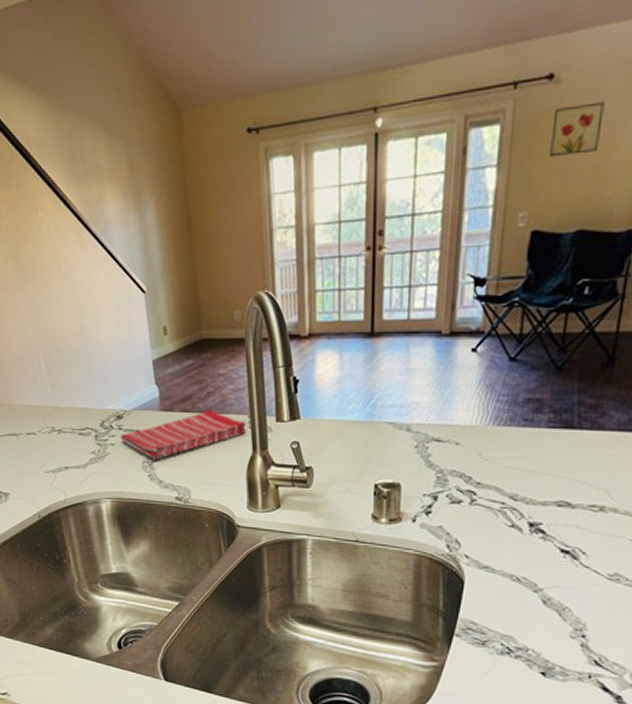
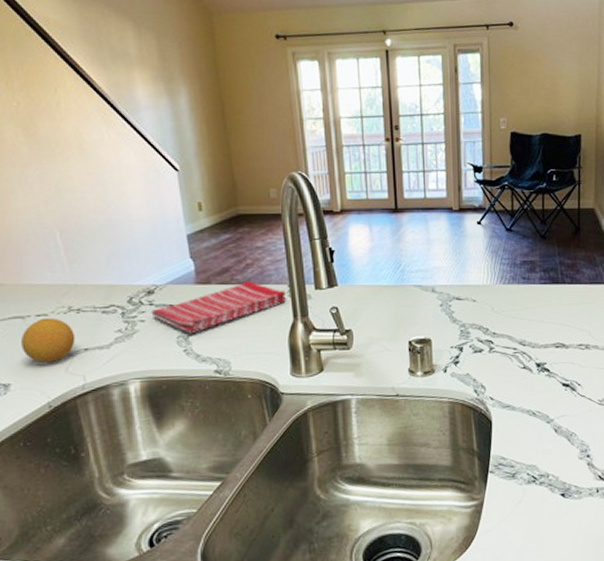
fruit: none [16,436,58,478] -> present [21,317,76,364]
wall art: present [550,101,605,158] -> none [516,45,549,80]

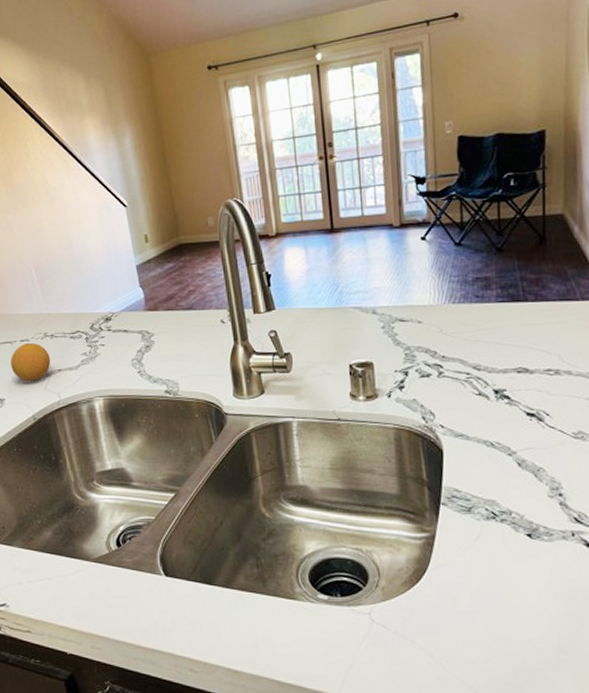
dish towel: present [151,281,286,334] -> none [109,307,226,357]

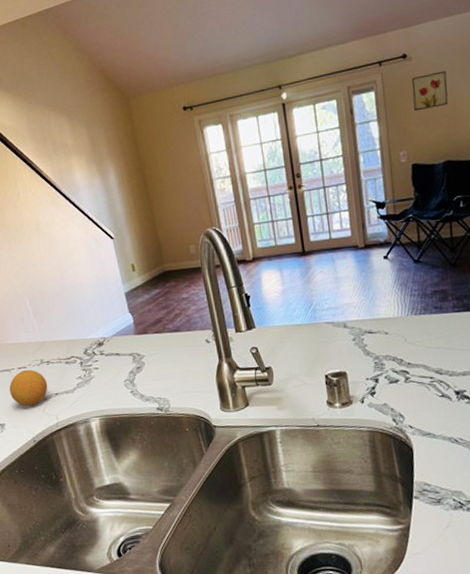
wall art: none [462,32,503,77] -> present [412,70,448,112]

